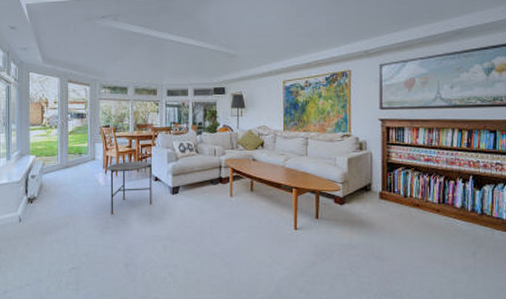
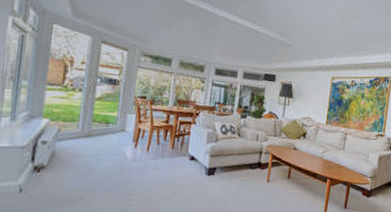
side table: present [107,161,152,214] -> none [136,136,189,191]

